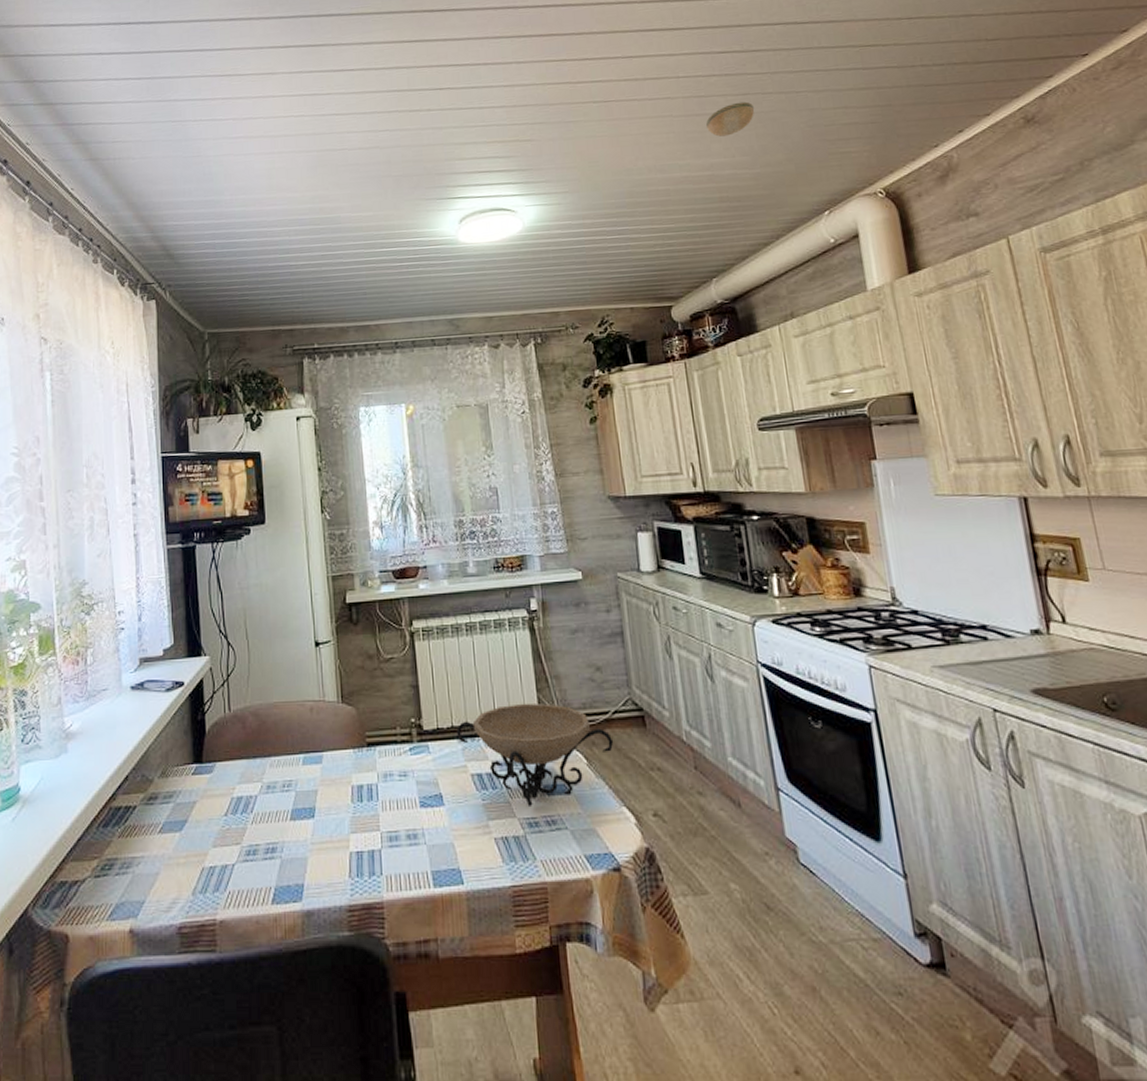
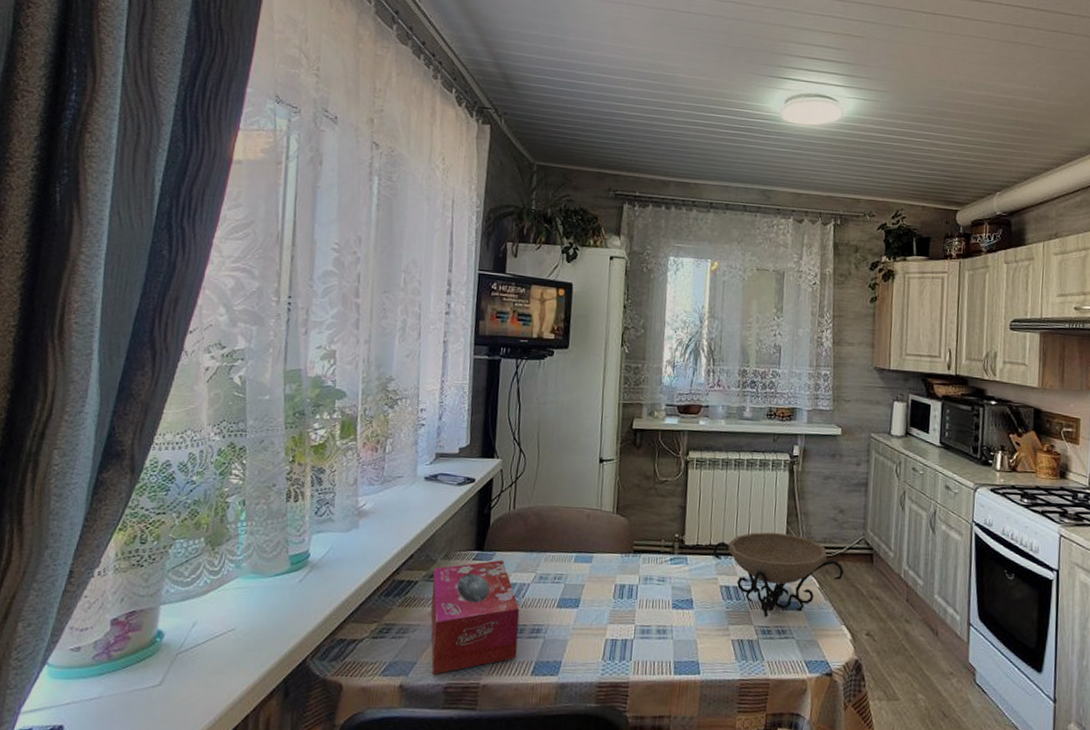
tissue box: none [152,771,254,913] -> present [430,560,520,675]
smoke detector: present [705,101,755,137] -> none [1016,37,1061,67]

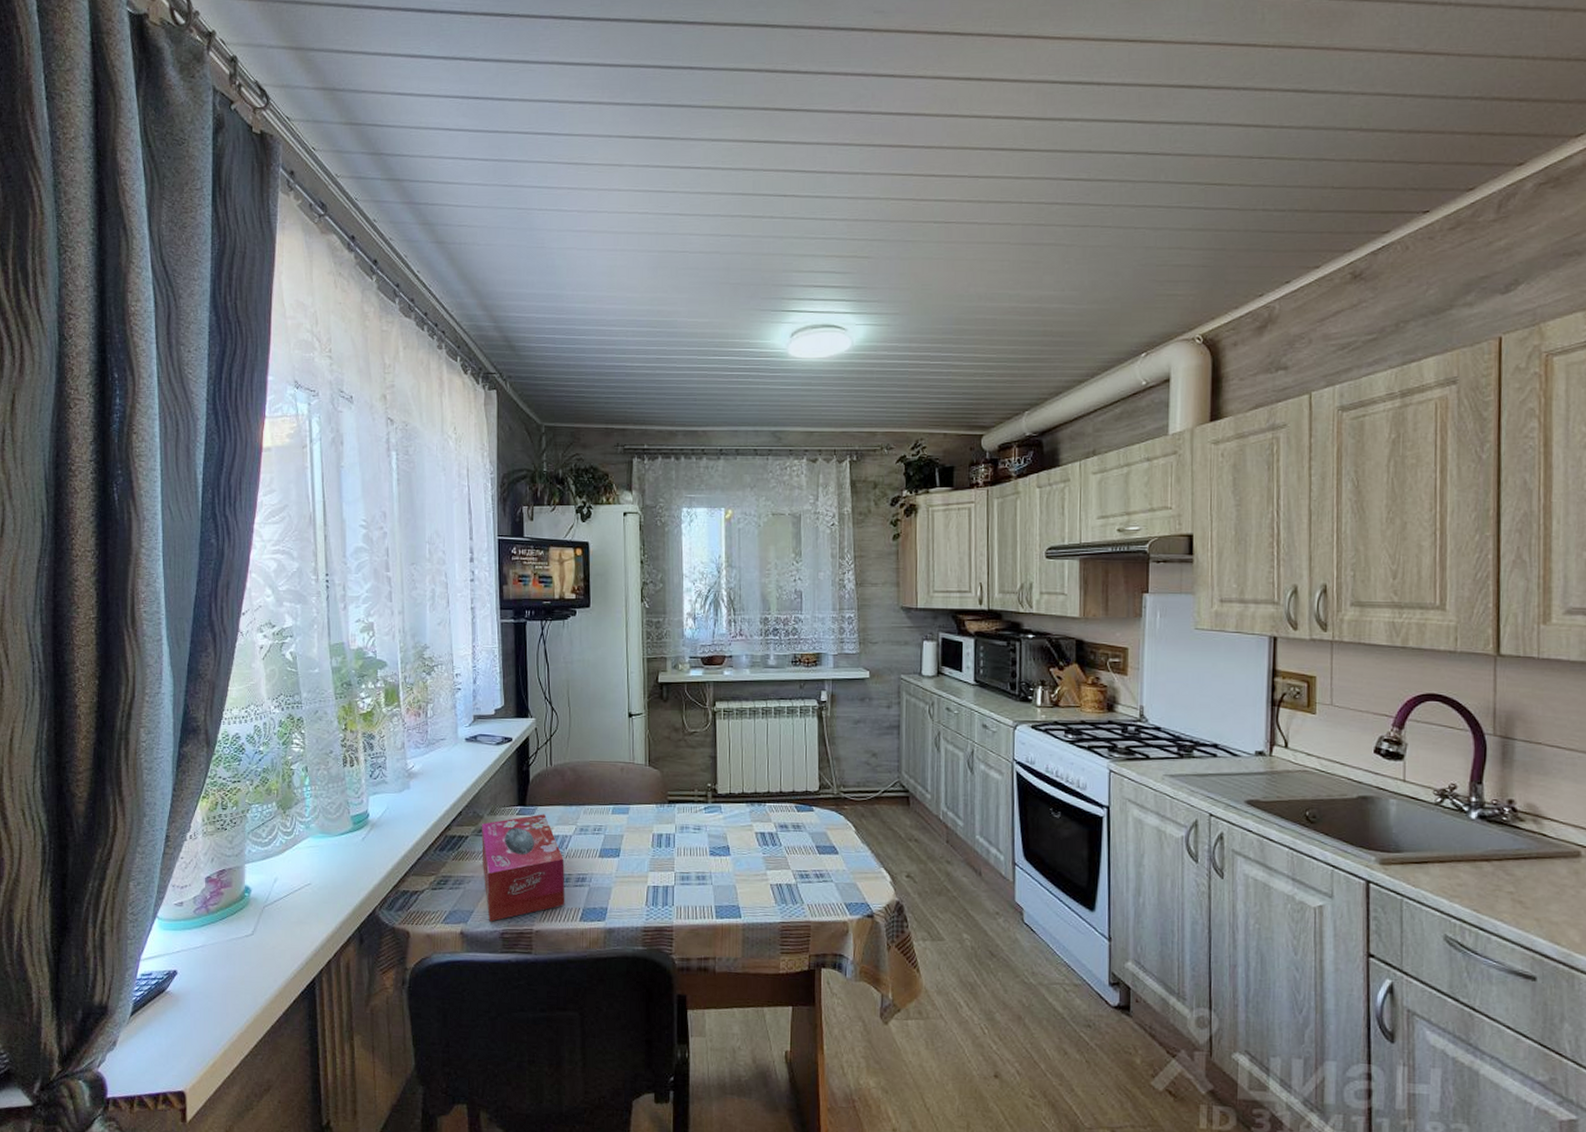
decorative bowl: present [713,532,844,617] -> none [746,778,880,862]

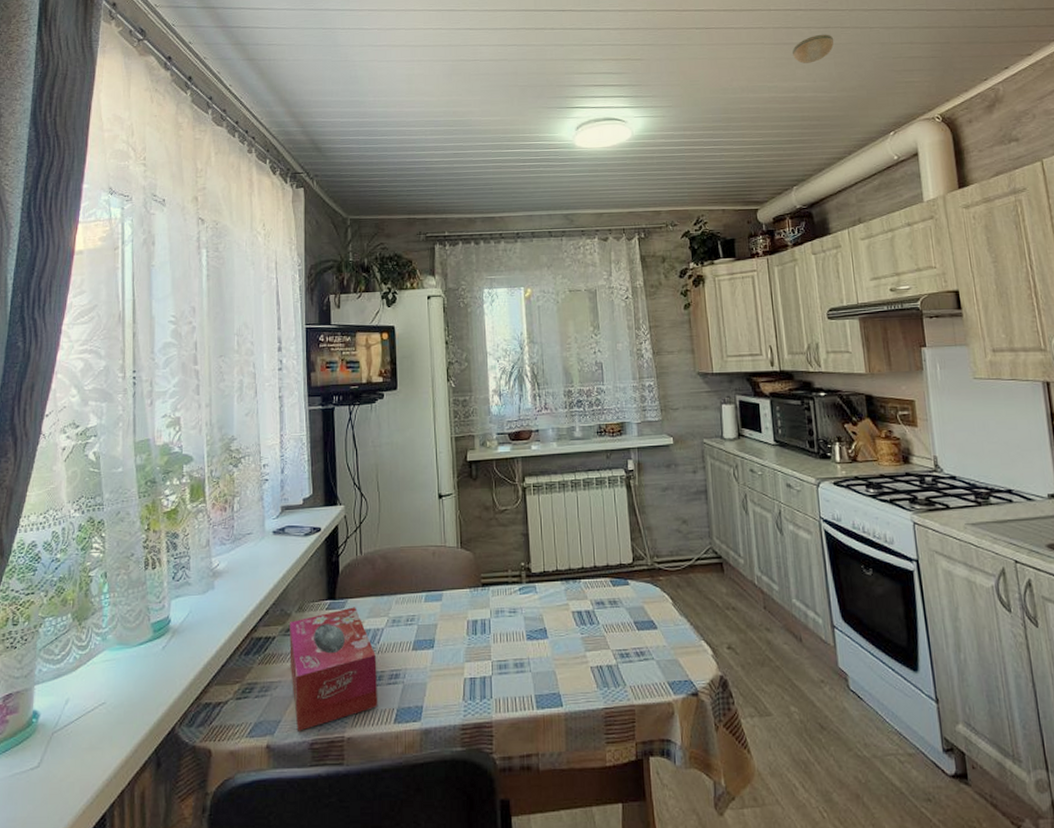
smoke detector: none [1040,234,1091,269] -> present [792,34,834,64]

